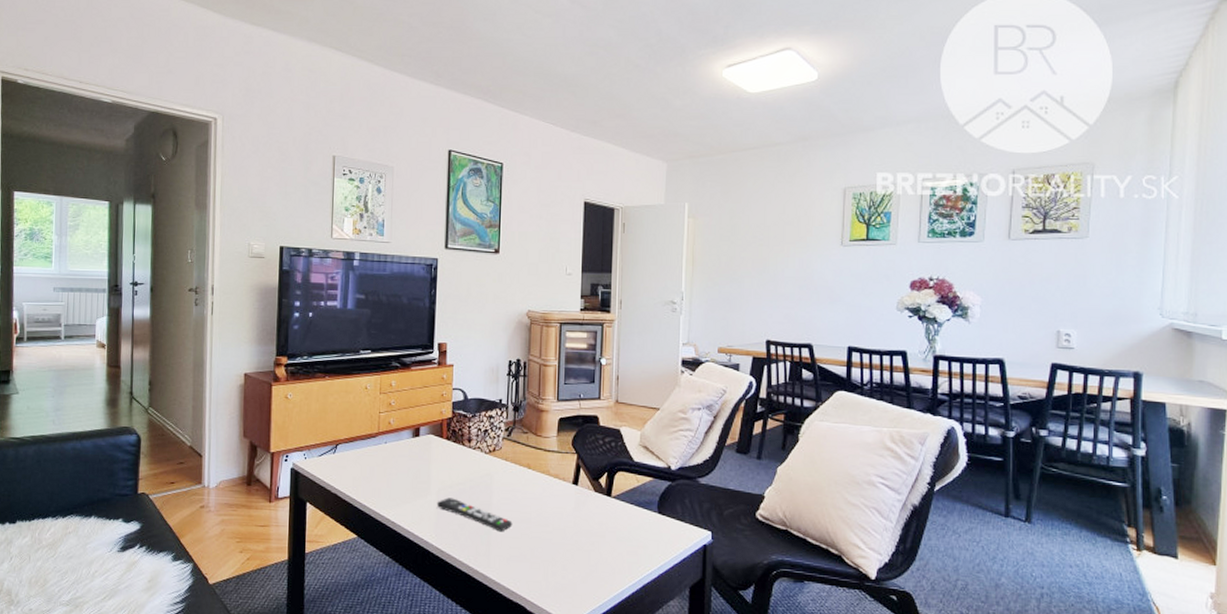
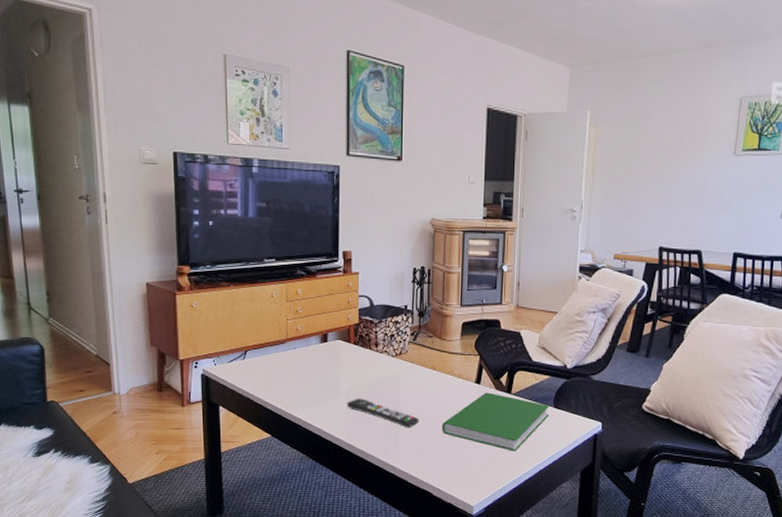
hardcover book: none [536,494,653,562] -> present [442,392,550,451]

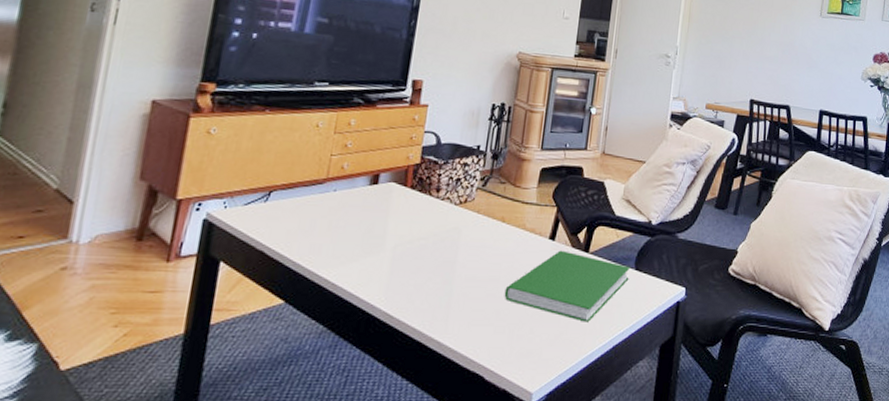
remote control: present [346,398,419,428] -> none [390,254,479,293]

